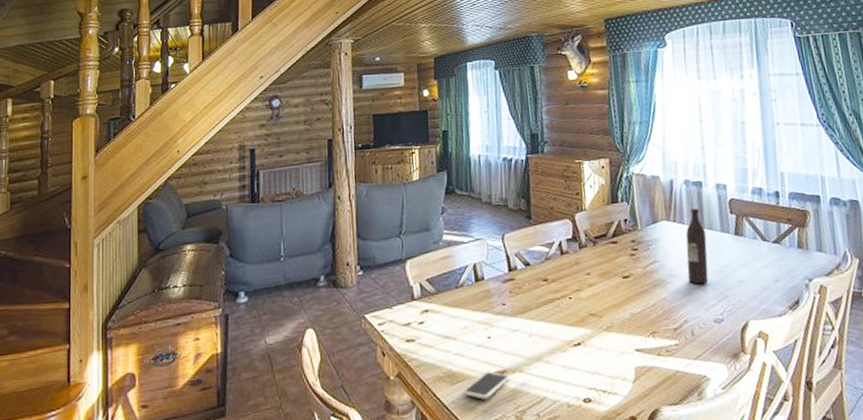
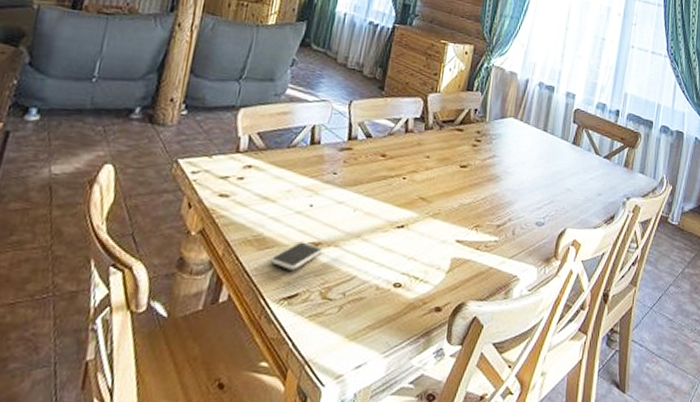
wine bottle: present [685,207,709,285] -> none [521,110,548,186]

